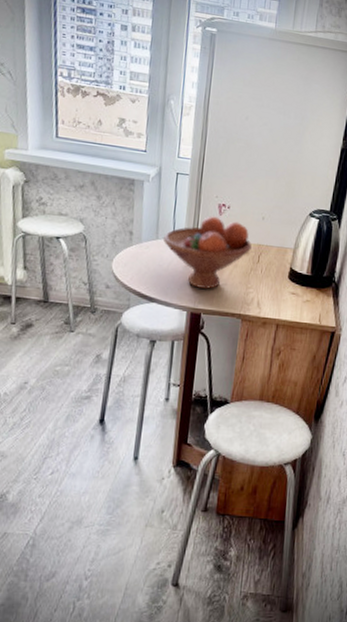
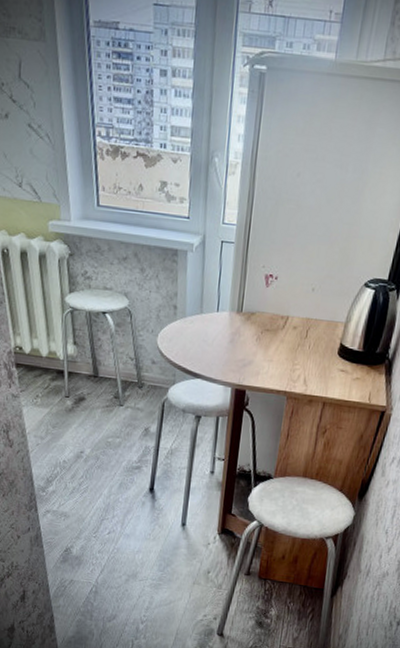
fruit bowl: present [162,216,252,289] -> none [207,288,300,365]

